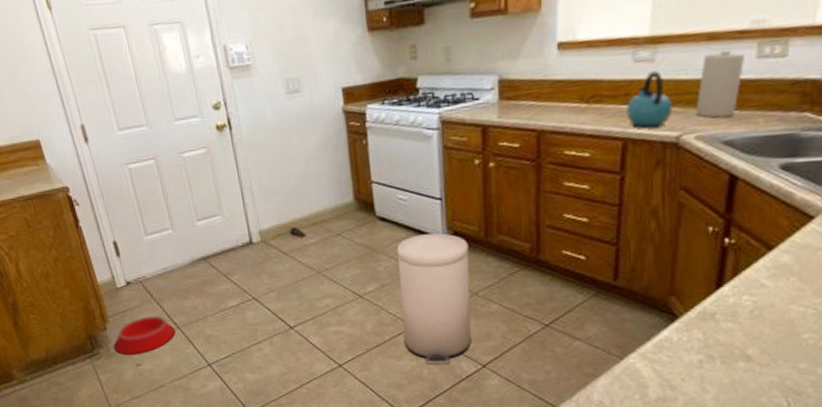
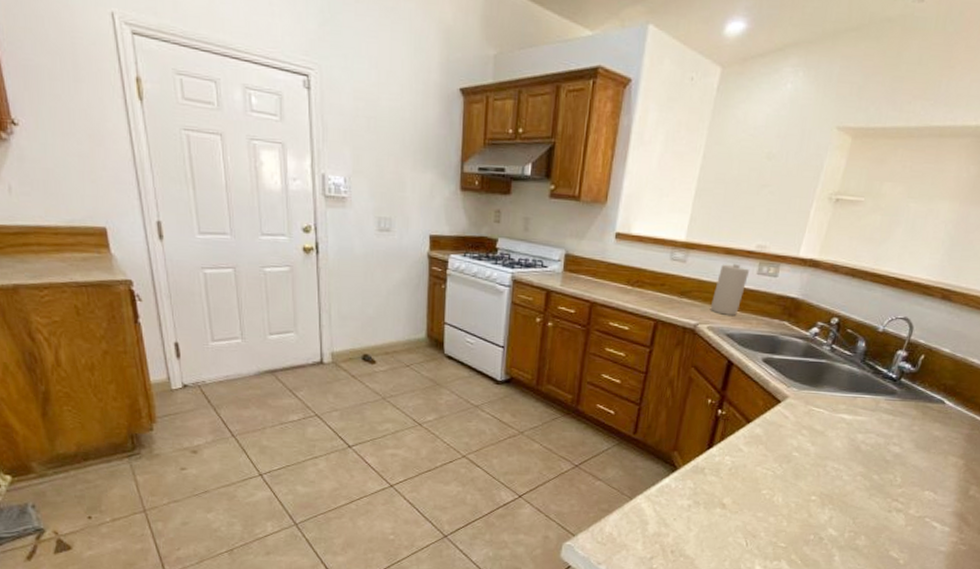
pet bowl: present [113,315,175,355] -> none [157,421,229,458]
pedal bin: present [396,233,471,365] -> none [453,375,521,493]
kettle: present [626,70,673,127] -> none [660,270,695,314]

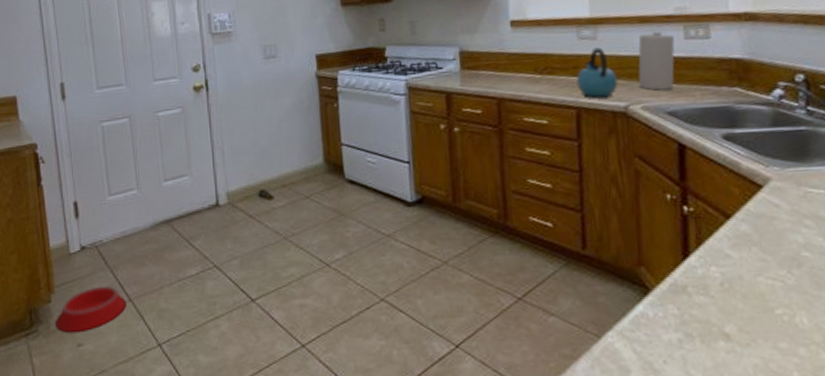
pet bowl: none [157,421,229,458] -> present [54,285,126,332]
kettle: none [660,270,695,314] -> present [576,47,619,97]

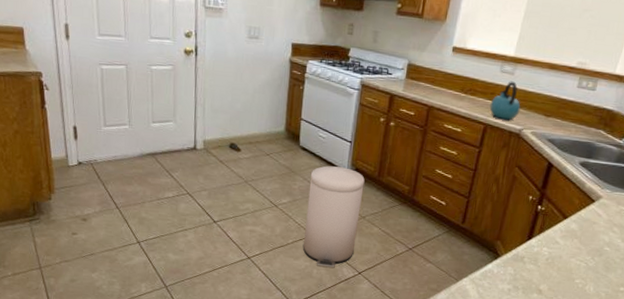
pet bowl: present [54,285,126,332] -> none [54,193,114,225]
pedal bin: none [365,197,443,346] -> present [302,165,365,269]
paper towel holder: present [638,31,675,91] -> none [534,77,570,123]

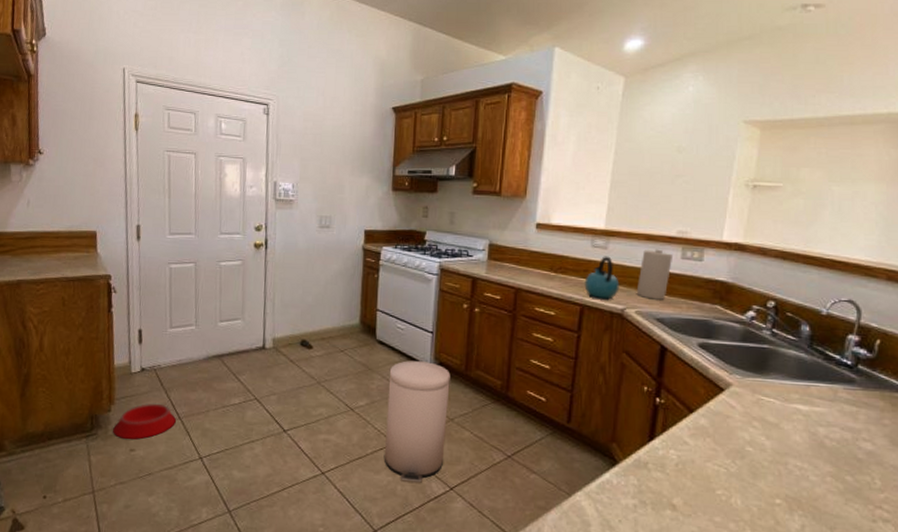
pet bowl: none [54,193,114,225] -> present [112,403,176,440]
paper towel holder: none [534,77,570,123] -> present [636,249,672,300]

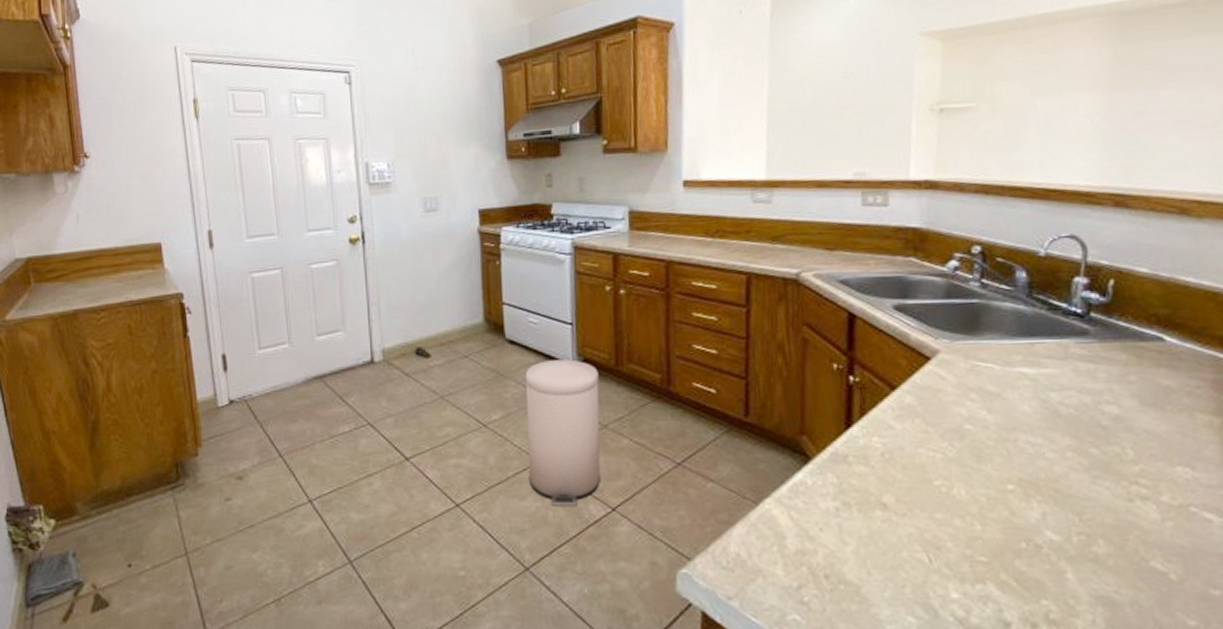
pet bowl: present [112,403,176,440] -> none [202,440,276,486]
kettle: present [584,256,620,299] -> none [748,211,791,263]
paper towel holder: present [636,249,672,300] -> none [811,197,851,258]

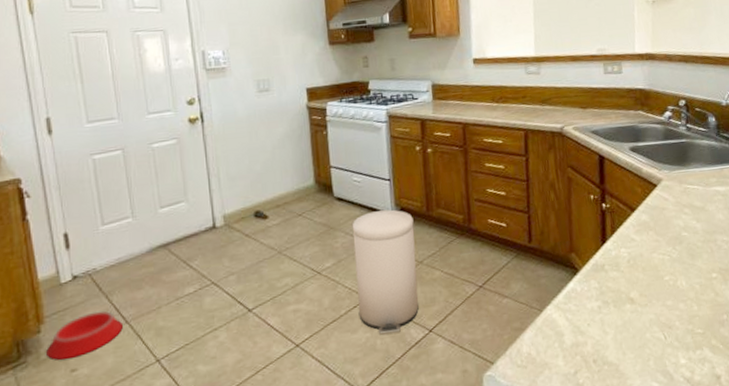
pet bowl: none [202,440,276,486] -> present [45,311,123,360]

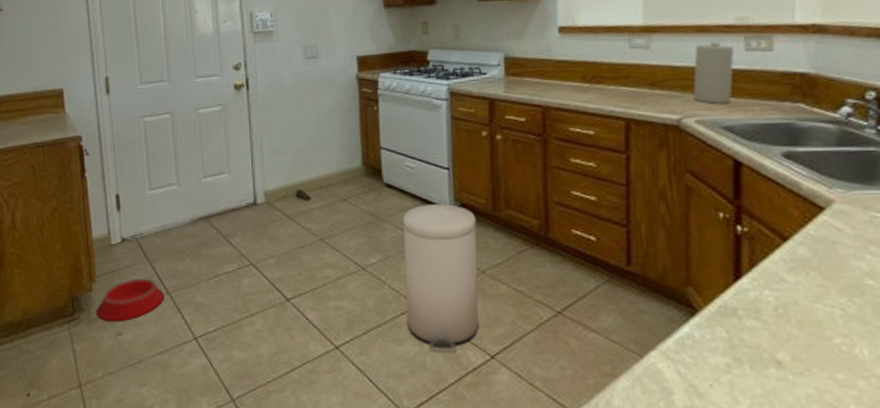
paper towel holder: none [570,68,597,115] -> present [693,41,734,104]

